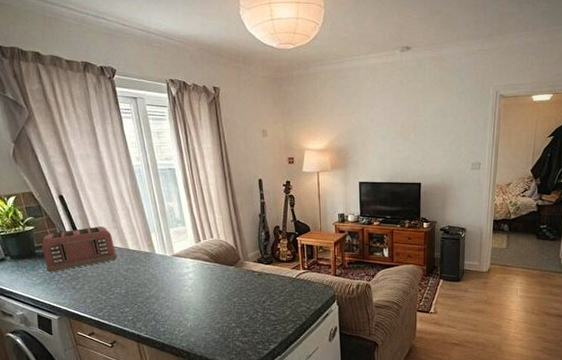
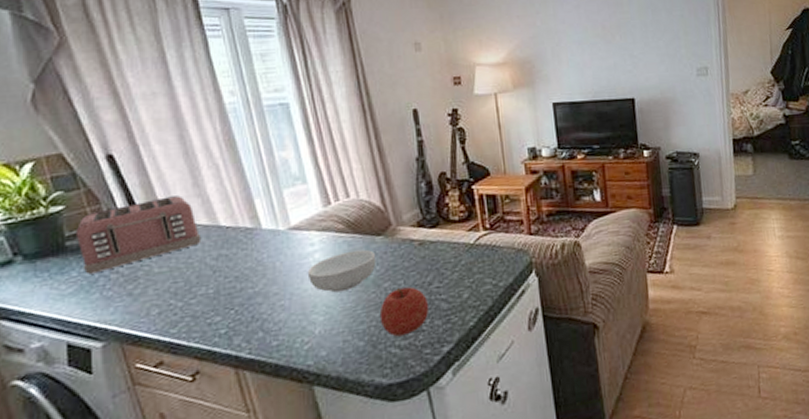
cereal bowl: none [184,274,229,301] -> present [307,249,377,293]
fruit: none [229,303,263,335] -> present [379,287,430,337]

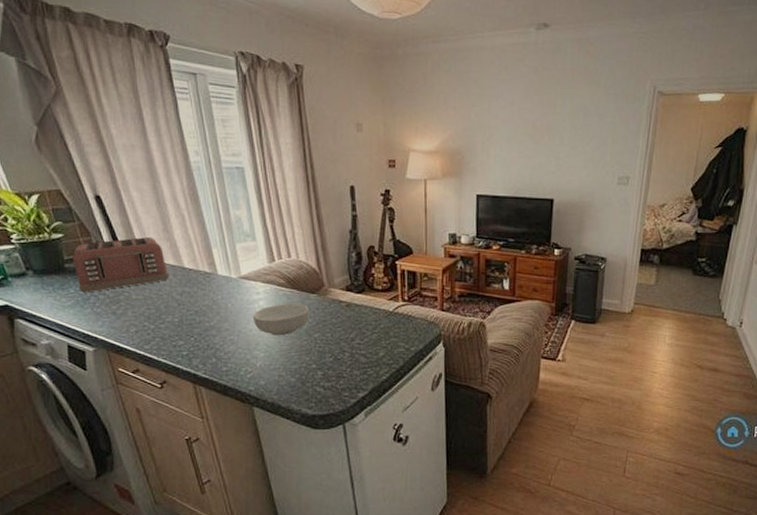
fruit: present [379,287,430,337] -> none [309,340,351,379]

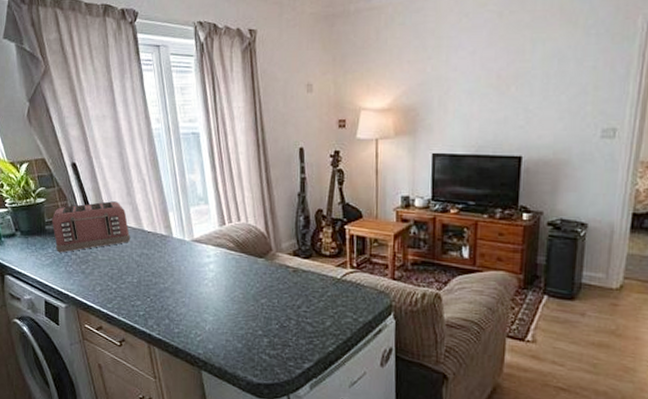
cereal bowl: present [252,303,310,336] -> none [203,267,257,300]

